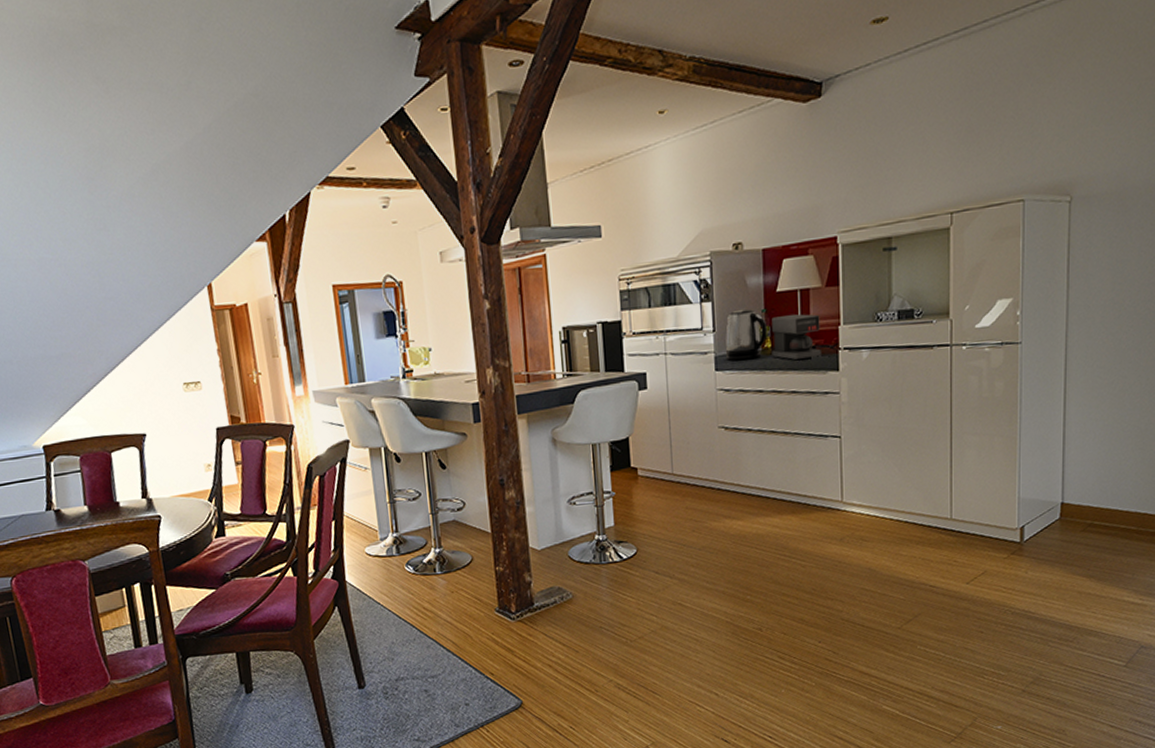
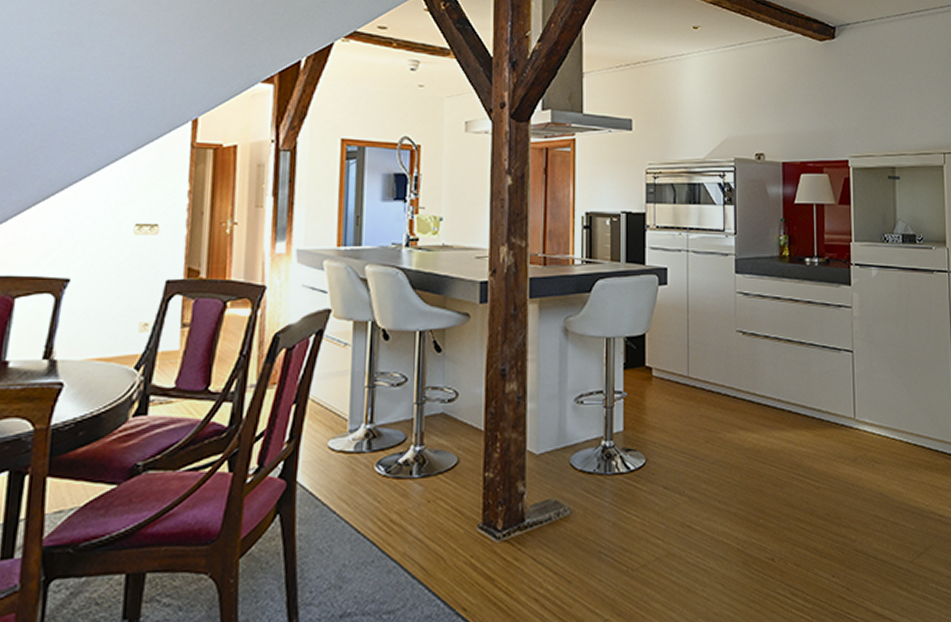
kettle: present [725,308,768,361] -> none [745,216,786,266]
coffee maker: present [772,314,821,361] -> none [789,226,835,271]

